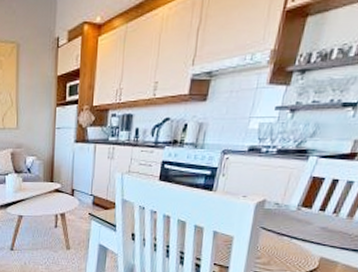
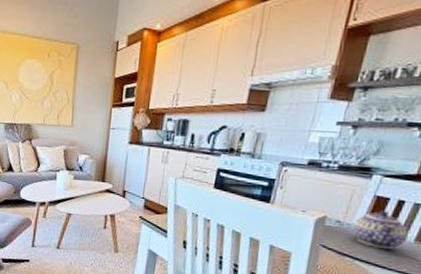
teapot: none [289,190,341,226] -> present [351,210,408,249]

